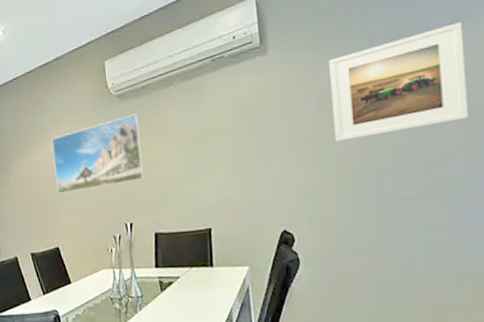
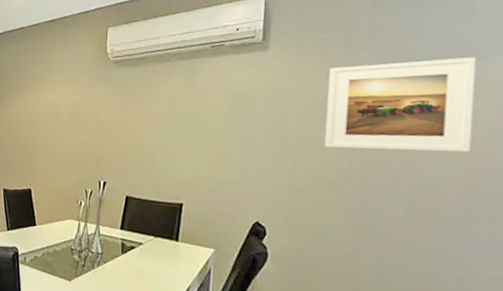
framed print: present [51,113,144,194] -> none [40,81,131,143]

